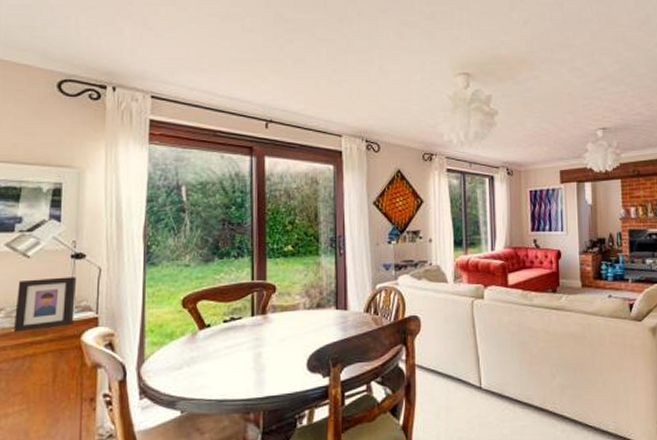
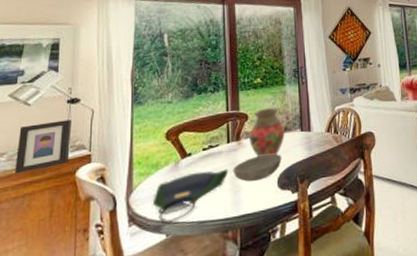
handbag: none [167,344,253,398] -> present [154,168,229,223]
bowl: none [257,331,313,362] -> present [233,153,282,182]
vase: none [275,279,317,335] -> present [248,107,285,158]

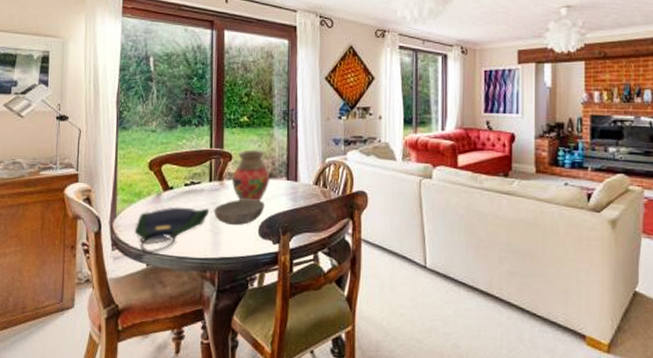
picture frame: present [15,119,71,174] -> none [11,136,60,183]

